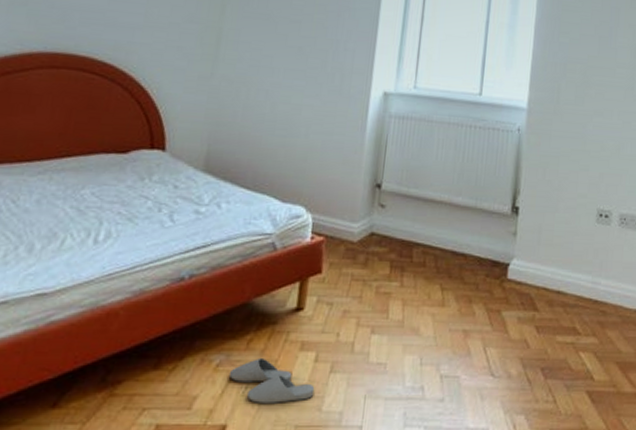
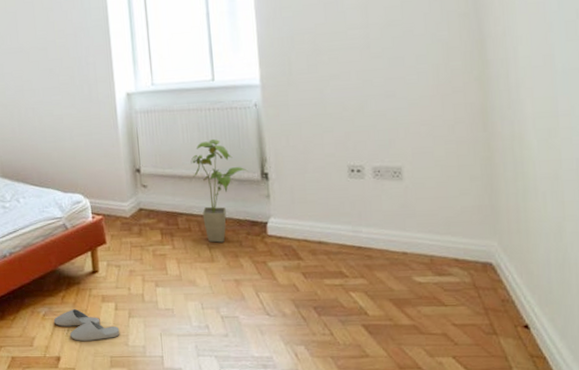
house plant: none [439,161,499,284] -> present [190,139,248,243]

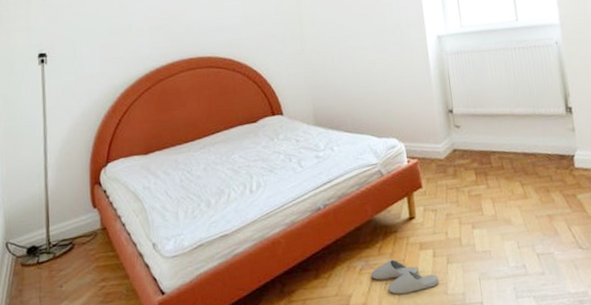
house plant: present [190,139,248,243] -> none [500,77,553,179]

